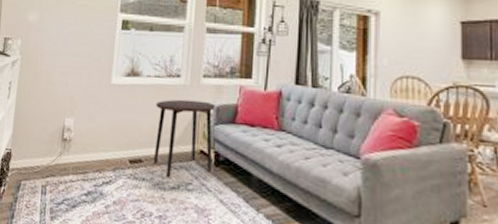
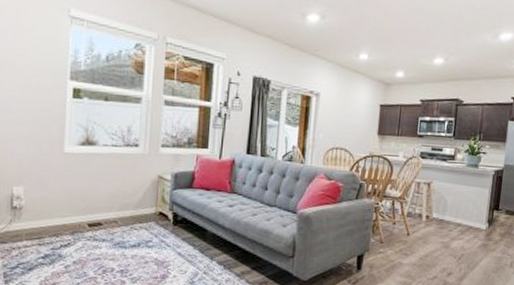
side table: present [153,99,216,179] -> none [113,167,174,238]

